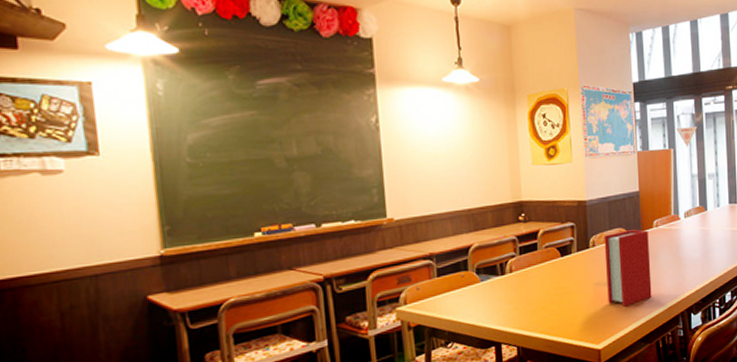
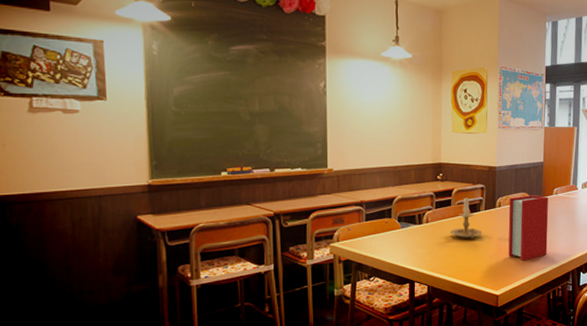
candle holder: none [538,238,577,287] -> present [449,196,483,239]

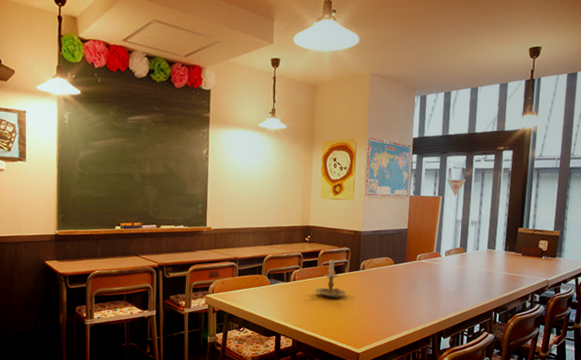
book: present [508,195,548,261] -> none [370,260,411,322]

